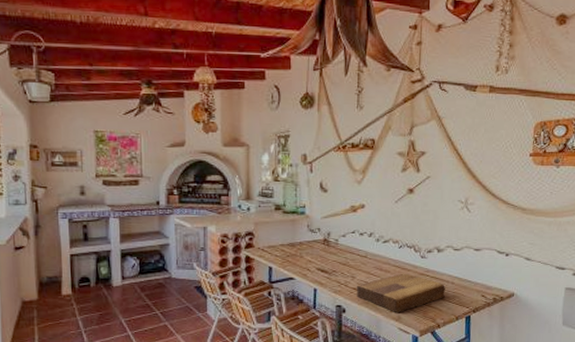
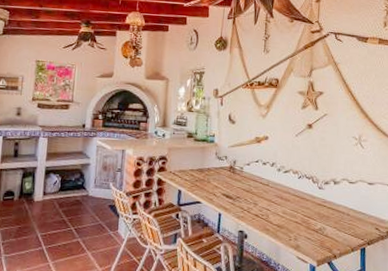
cutting board: present [356,273,445,312] -> none [258,202,341,241]

